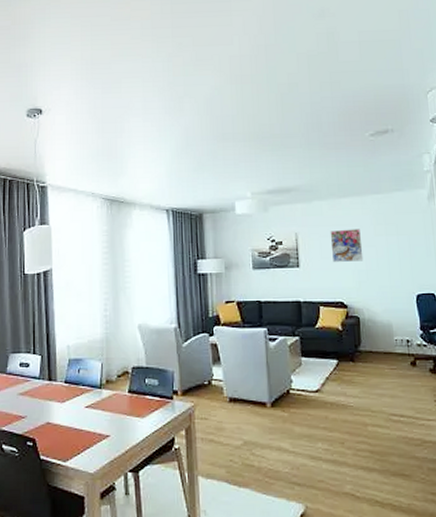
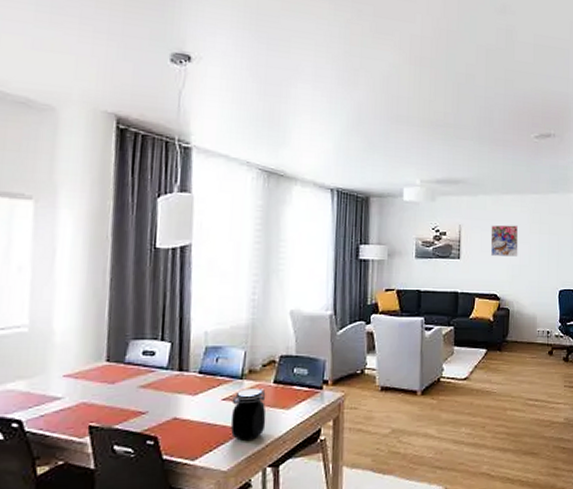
jar: none [93,397,124,446] -> present [231,388,267,441]

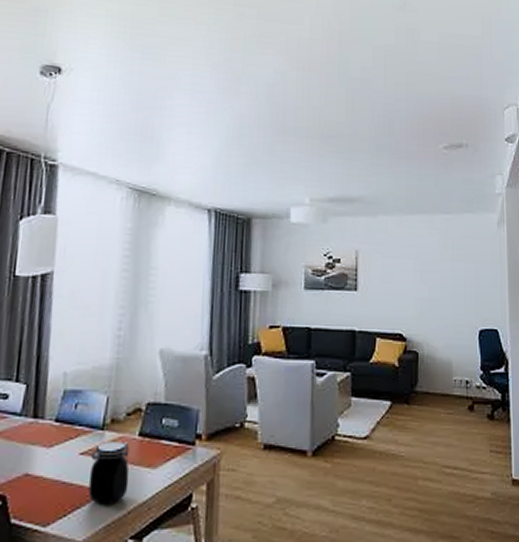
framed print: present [490,225,518,257] -> none [393,250,427,288]

